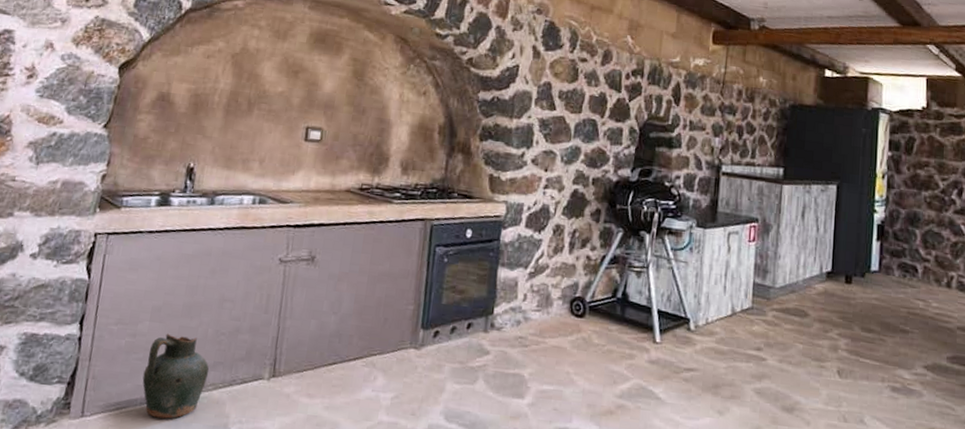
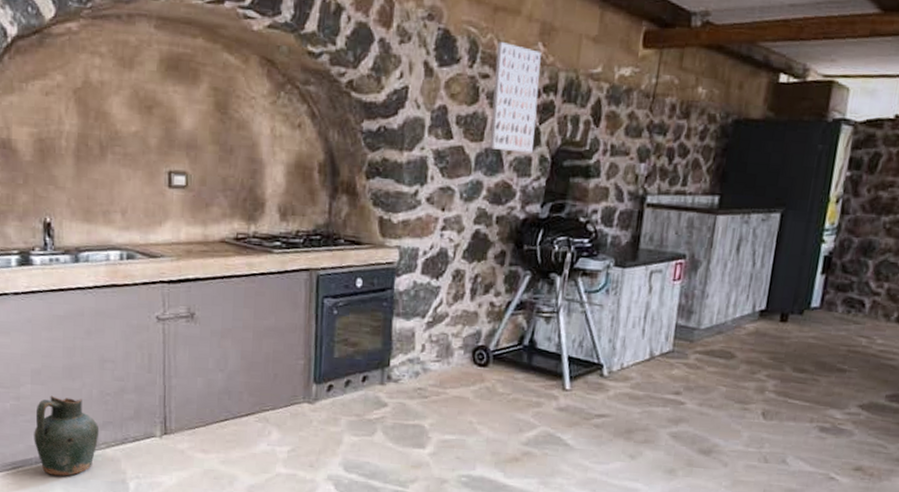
wall art: none [587,33,630,125] -> present [490,42,541,154]

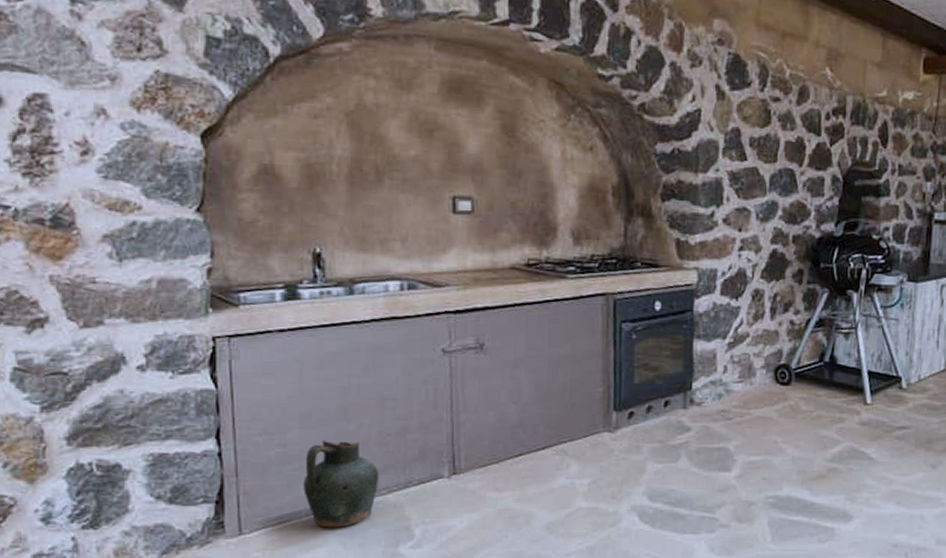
wall art: present [490,42,541,154] -> none [783,66,829,174]

